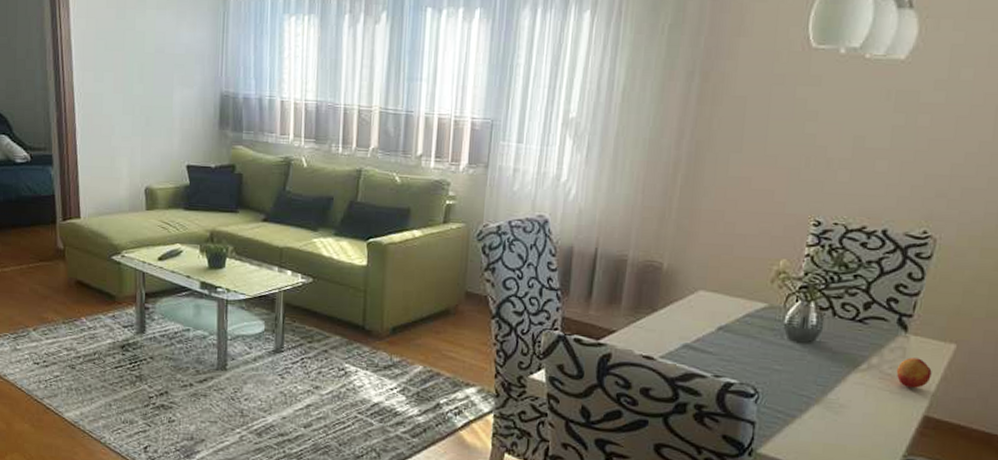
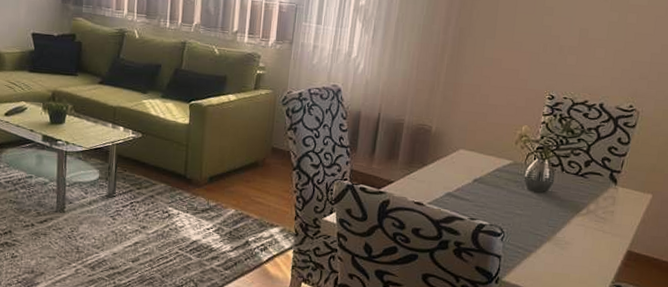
fruit: present [896,357,932,388] -> none [608,205,634,229]

